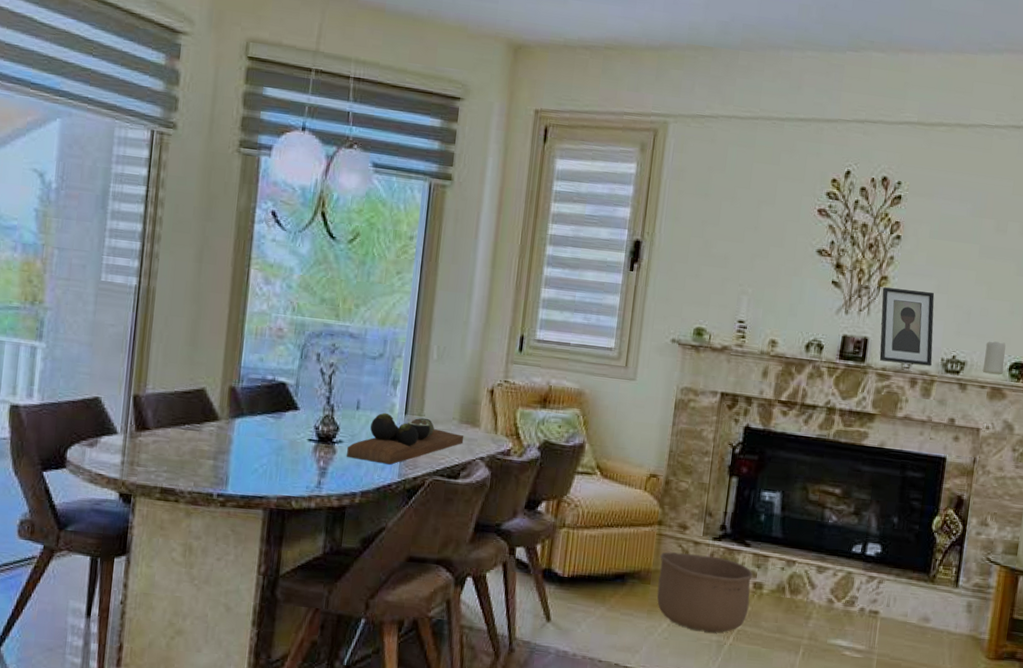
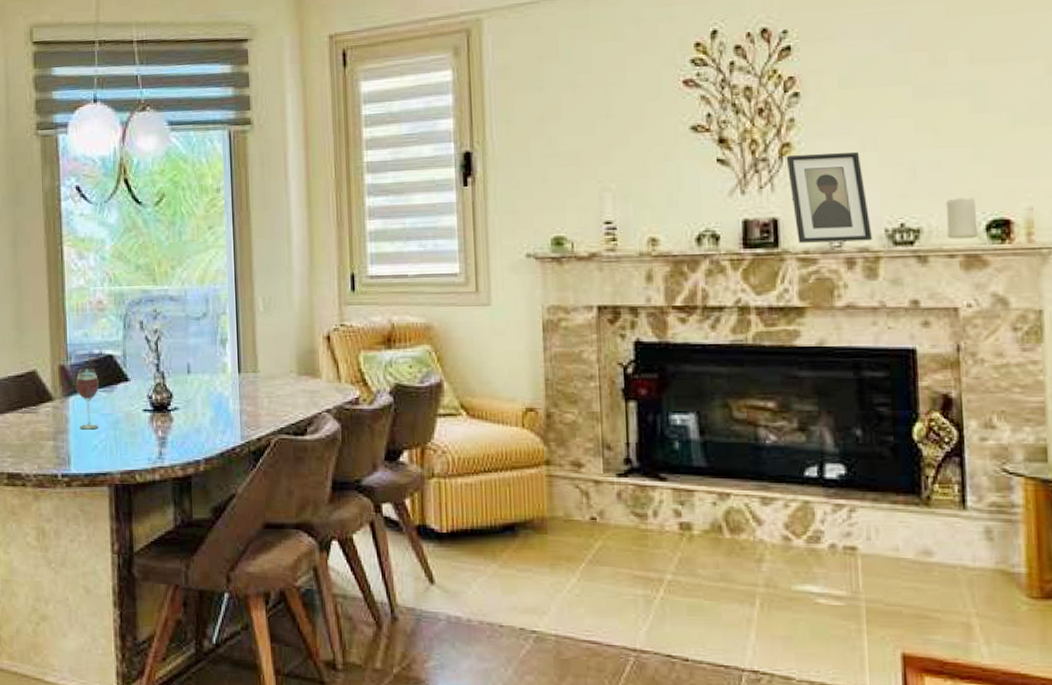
wineglass: none [242,393,268,453] -> present [76,369,99,430]
decorative tray: present [347,412,464,466] -> none [184,373,306,428]
basket: present [657,552,753,633] -> none [554,495,678,586]

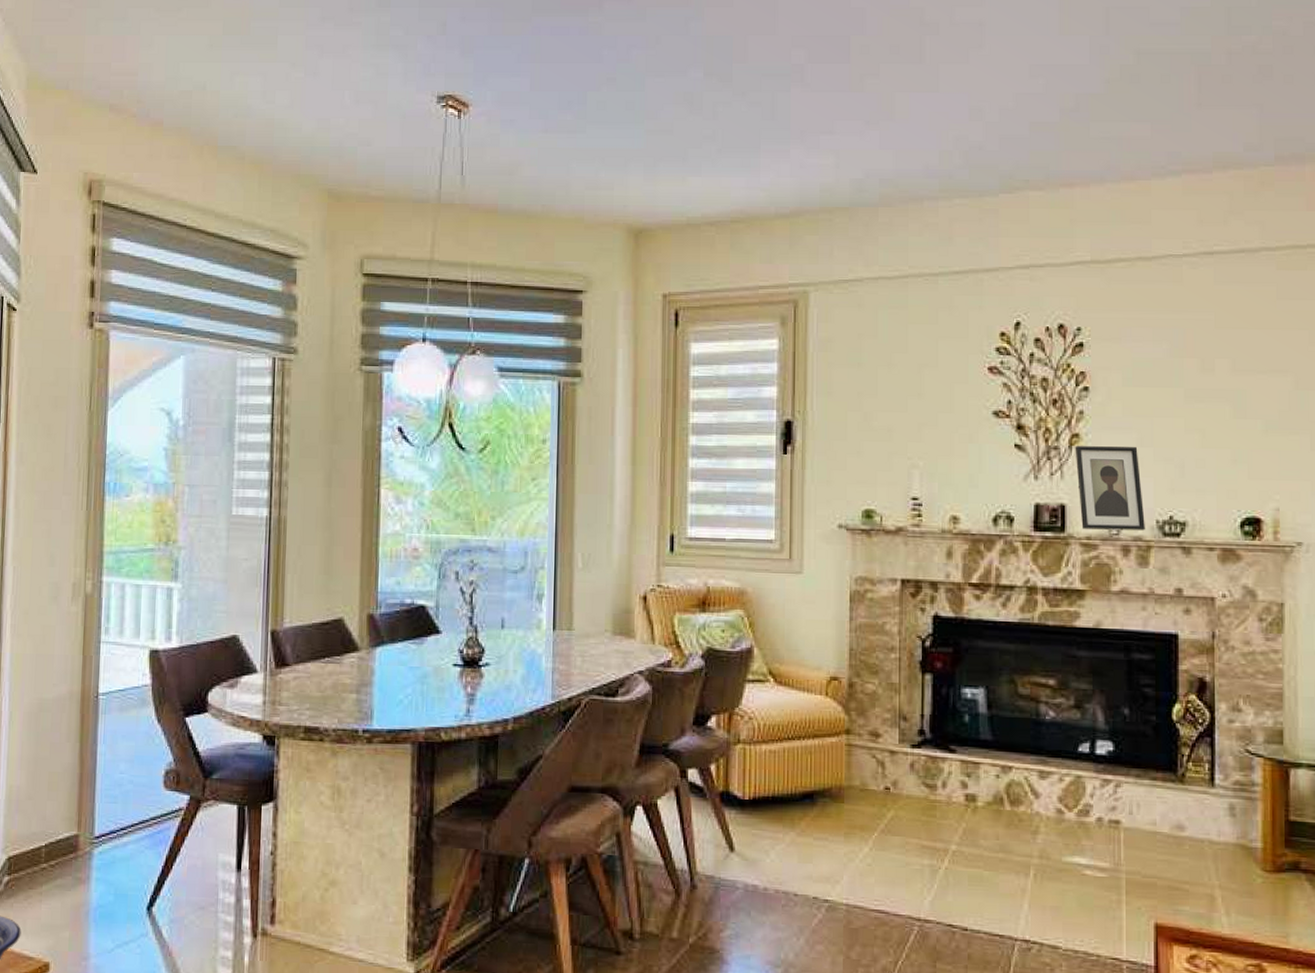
wineglass: present [76,369,99,430] -> none [384,619,408,683]
candle: present [945,197,979,239] -> none [1207,495,1234,534]

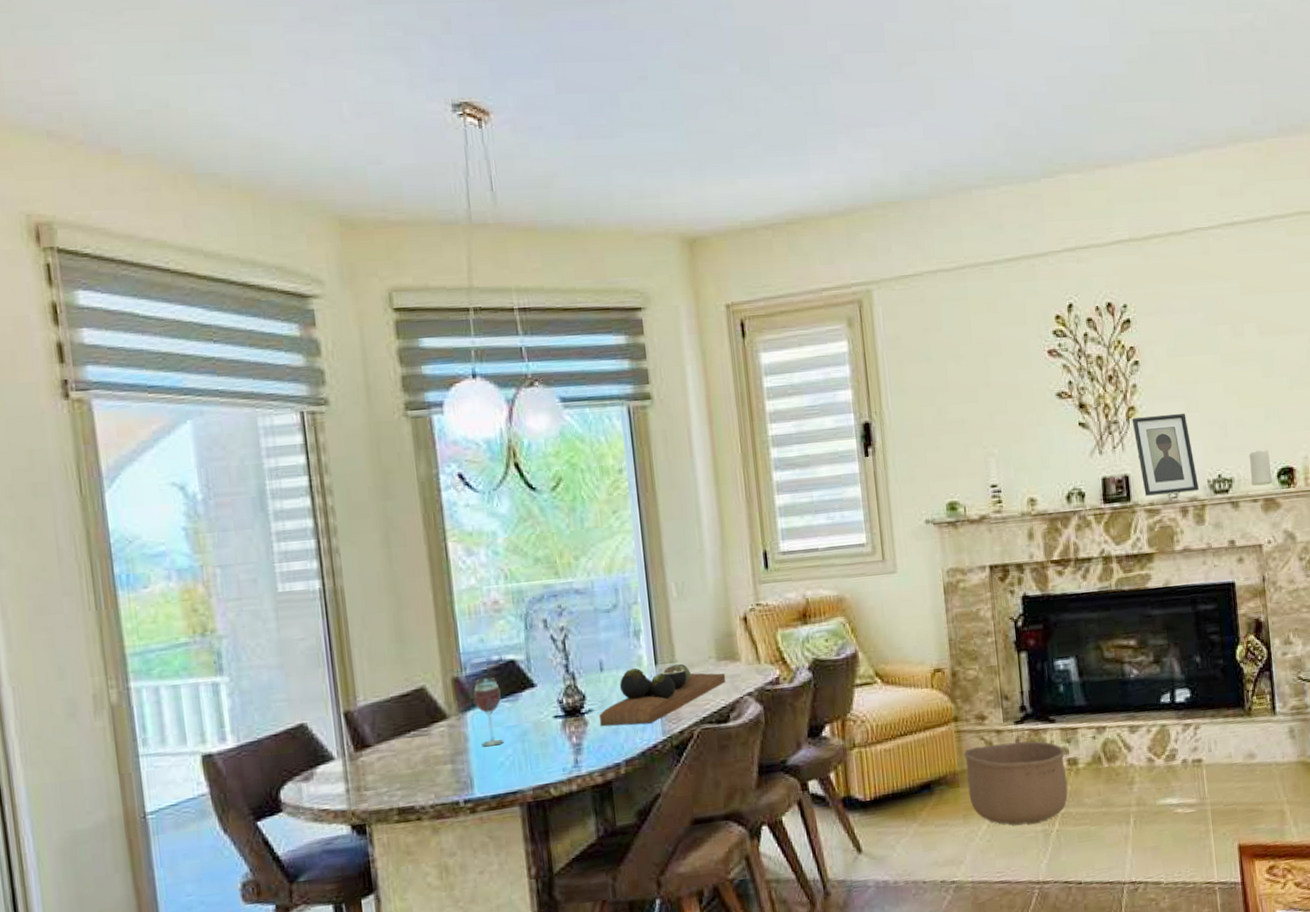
wineglass: none [384,619,408,683] -> present [473,677,504,747]
decorative tray: none [495,629,619,687] -> present [599,663,726,727]
basket: none [852,764,963,856] -> present [963,740,1069,824]
candle: none [1207,495,1234,534] -> present [1248,450,1273,486]

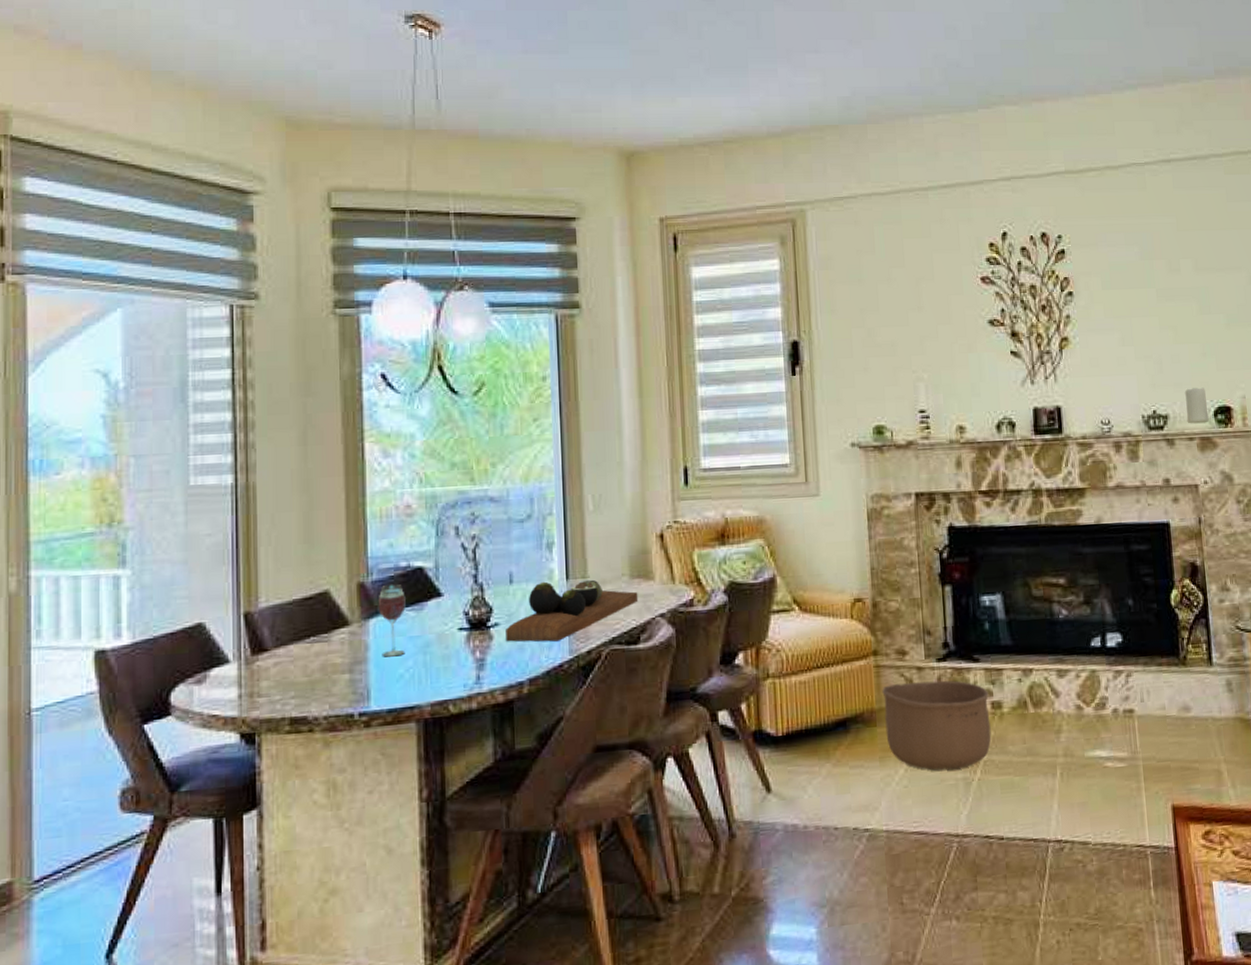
picture frame: present [1132,414,1199,496] -> none [1065,347,1133,429]

